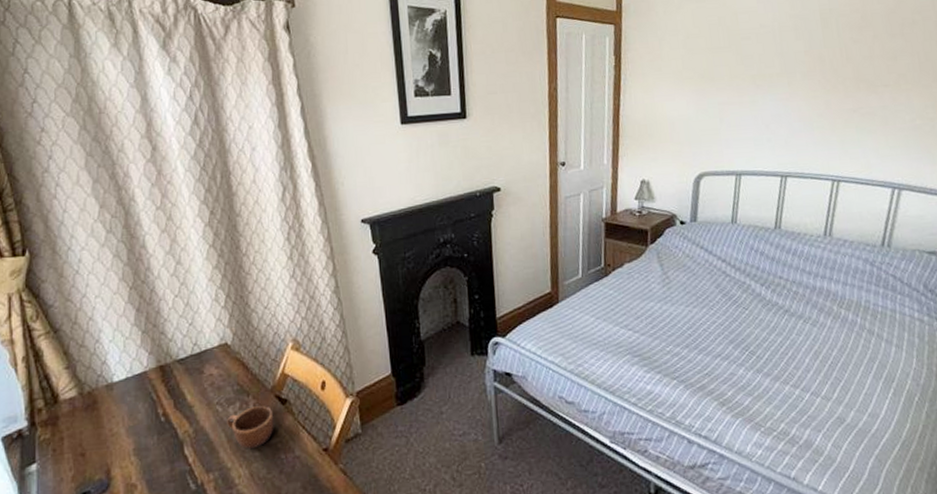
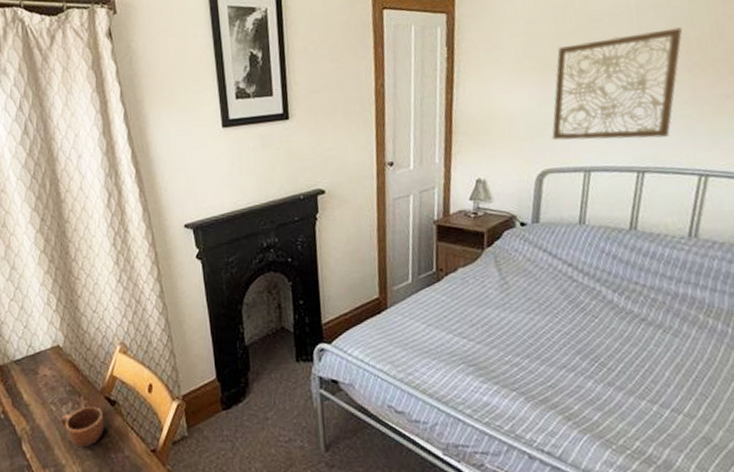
wall art: none [707,48,818,147] -> present [552,27,683,141]

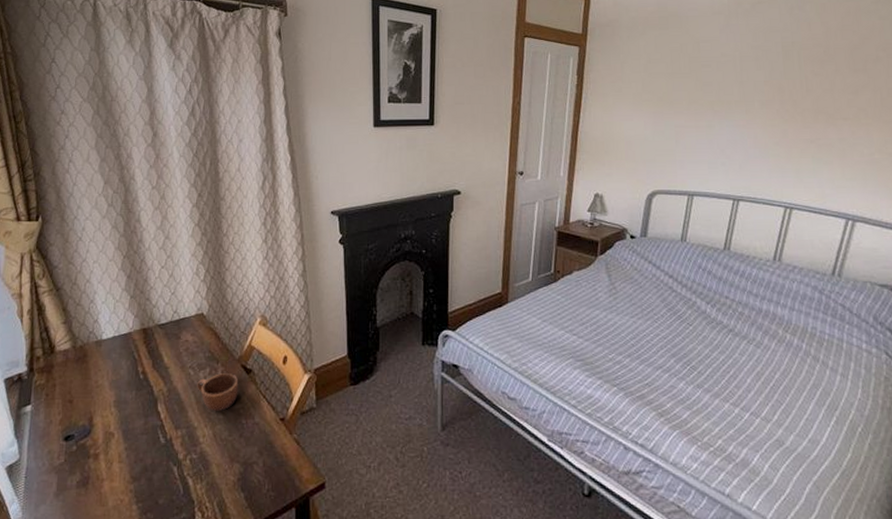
wall art: present [552,27,683,141] -> none [662,79,777,173]

